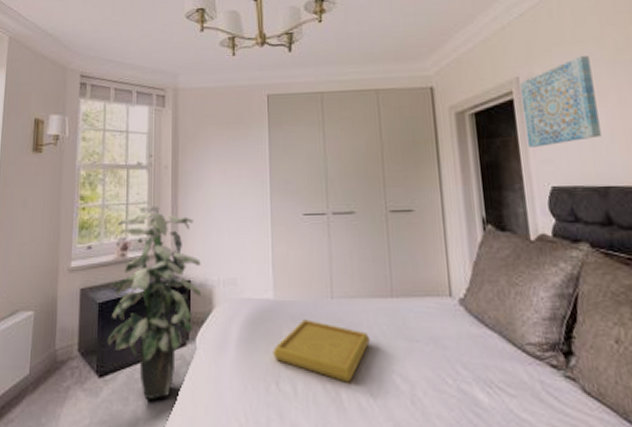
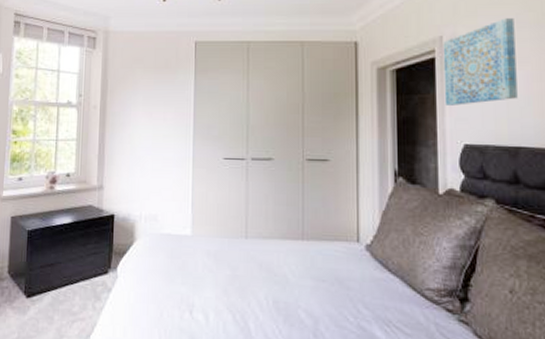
indoor plant: present [107,206,201,401] -> none [35,143,124,321]
serving tray: present [273,319,371,383] -> none [188,256,280,315]

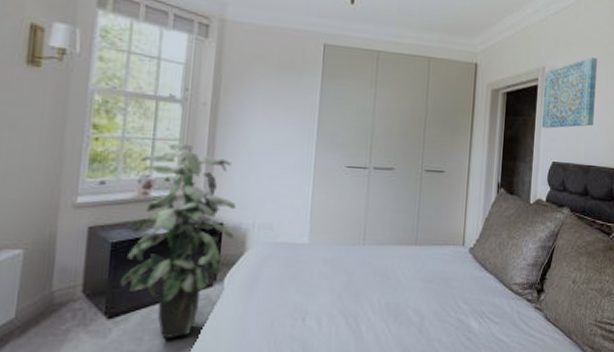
indoor plant: none [35,143,124,321] -> present [120,143,236,340]

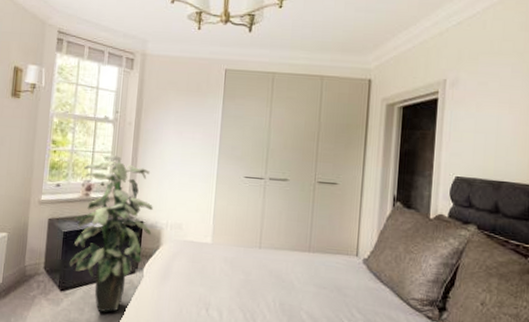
wall art: present [541,57,598,129] -> none [442,67,510,142]

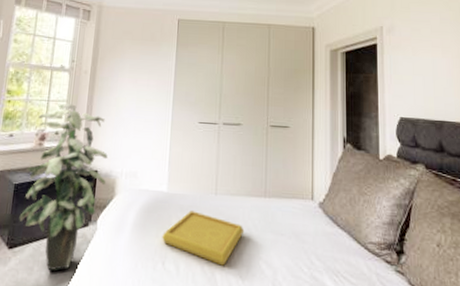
serving tray: none [206,262,287,315] -> present [162,211,245,266]

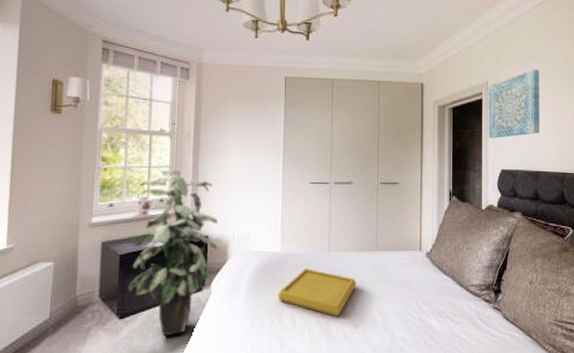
wall art: none [383,15,442,84] -> present [488,69,540,138]

